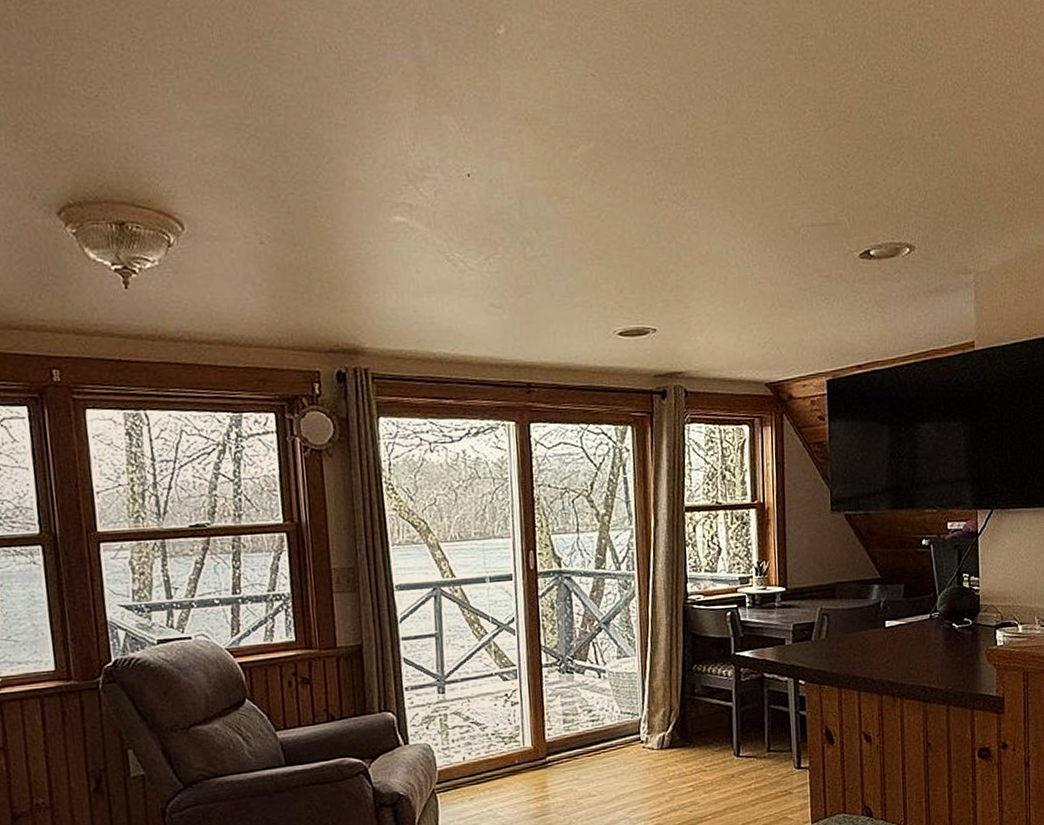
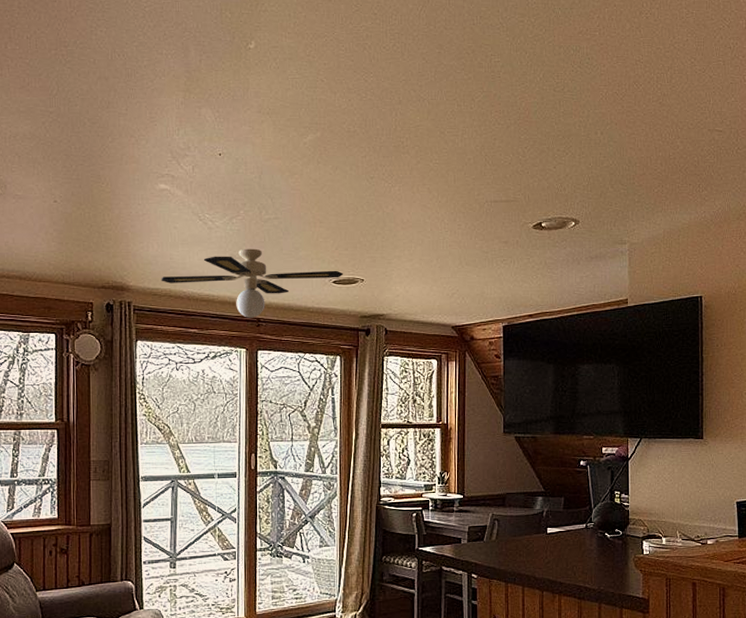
ceiling fan: none [403,295,631,383] -> present [161,248,344,318]

